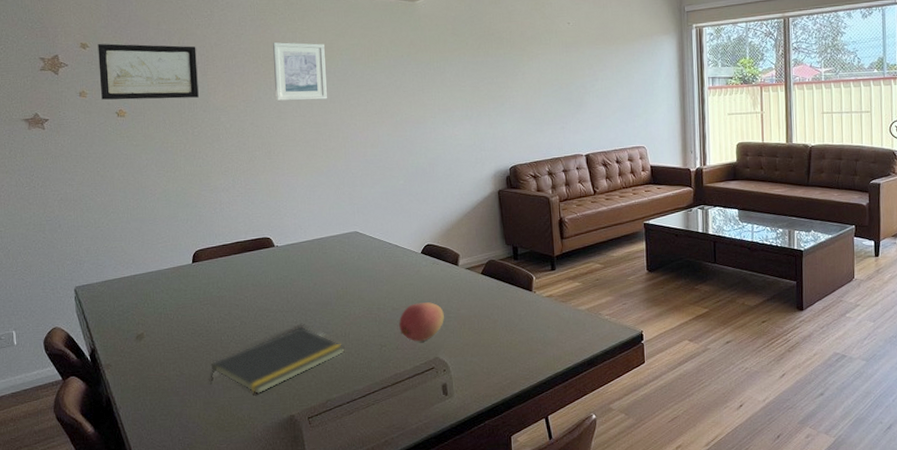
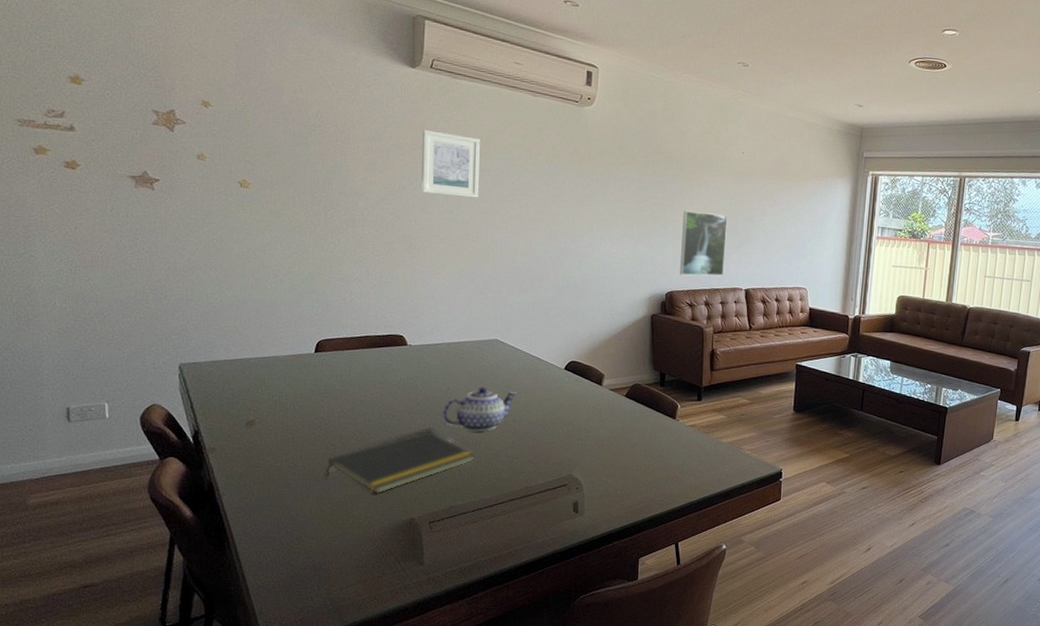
wall art: present [98,43,199,100] -> none [222,104,336,178]
teapot: none [311,279,380,324] -> present [442,387,518,432]
fruit: present [399,302,444,341] -> none [534,419,582,457]
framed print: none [518,85,564,149] -> present [680,210,728,276]

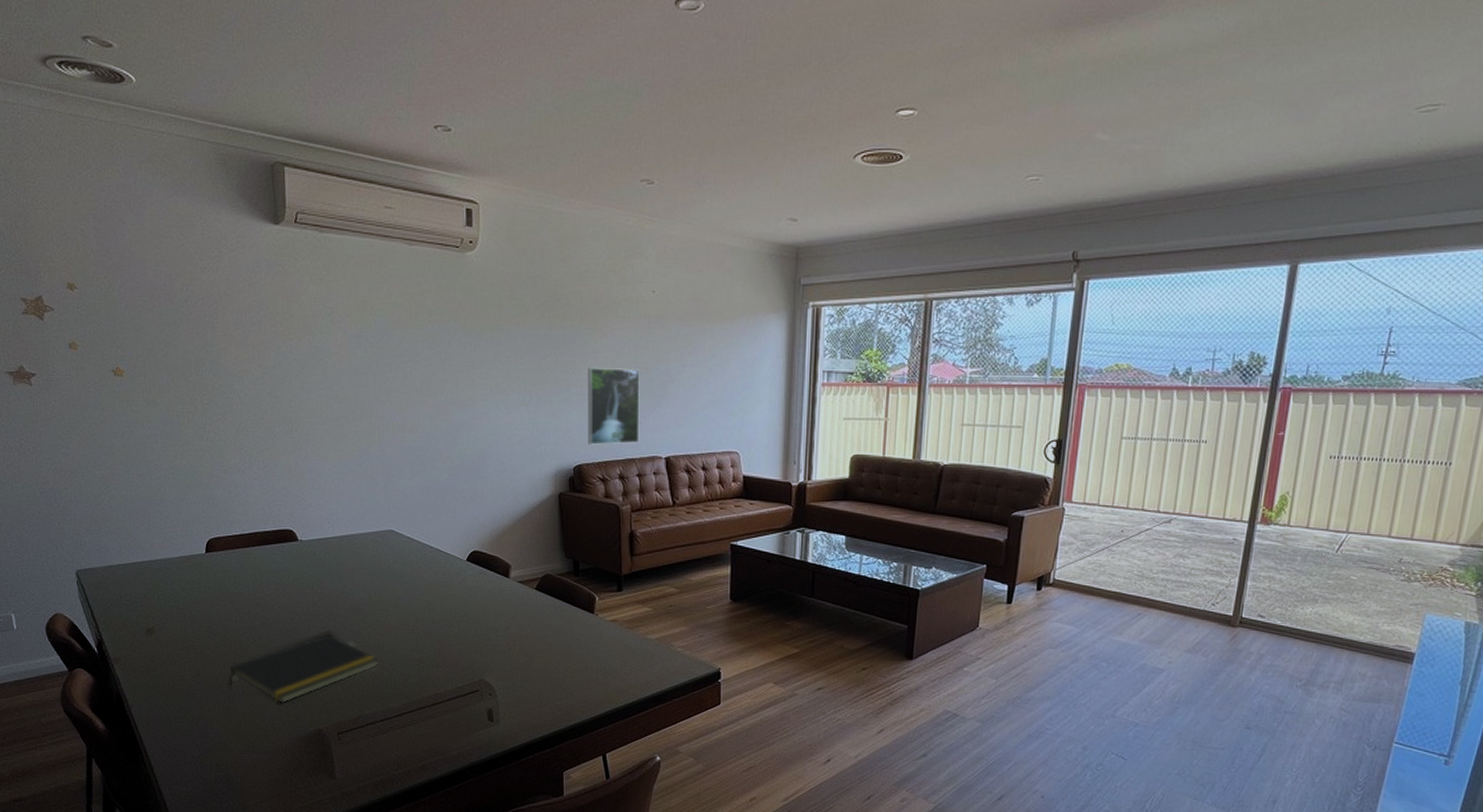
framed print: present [421,130,480,198] -> none [292,296,358,370]
teapot: present [442,387,518,432] -> none [340,584,418,634]

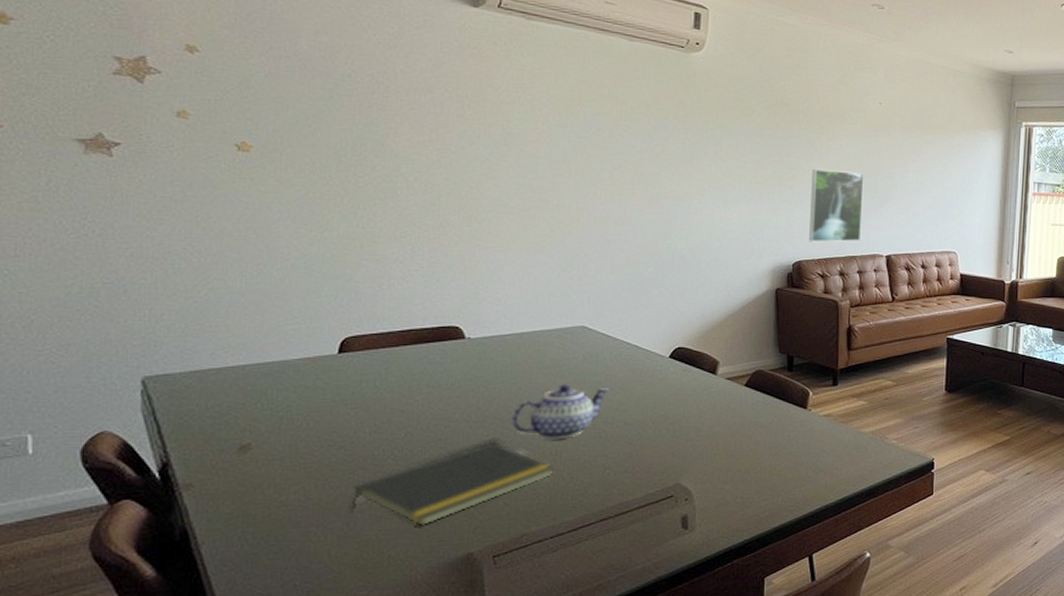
teapot: none [340,584,418,634] -> present [511,384,610,440]

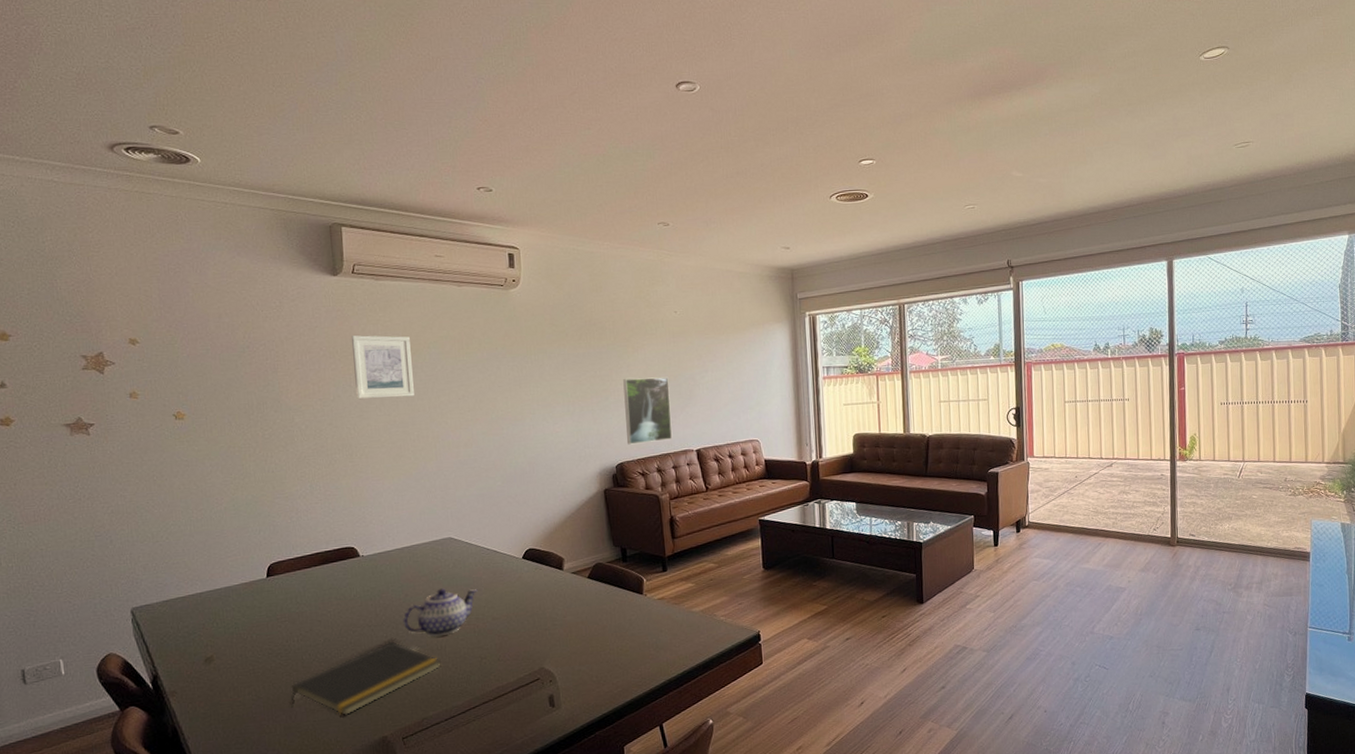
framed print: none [485,80,562,159] -> present [350,335,414,399]

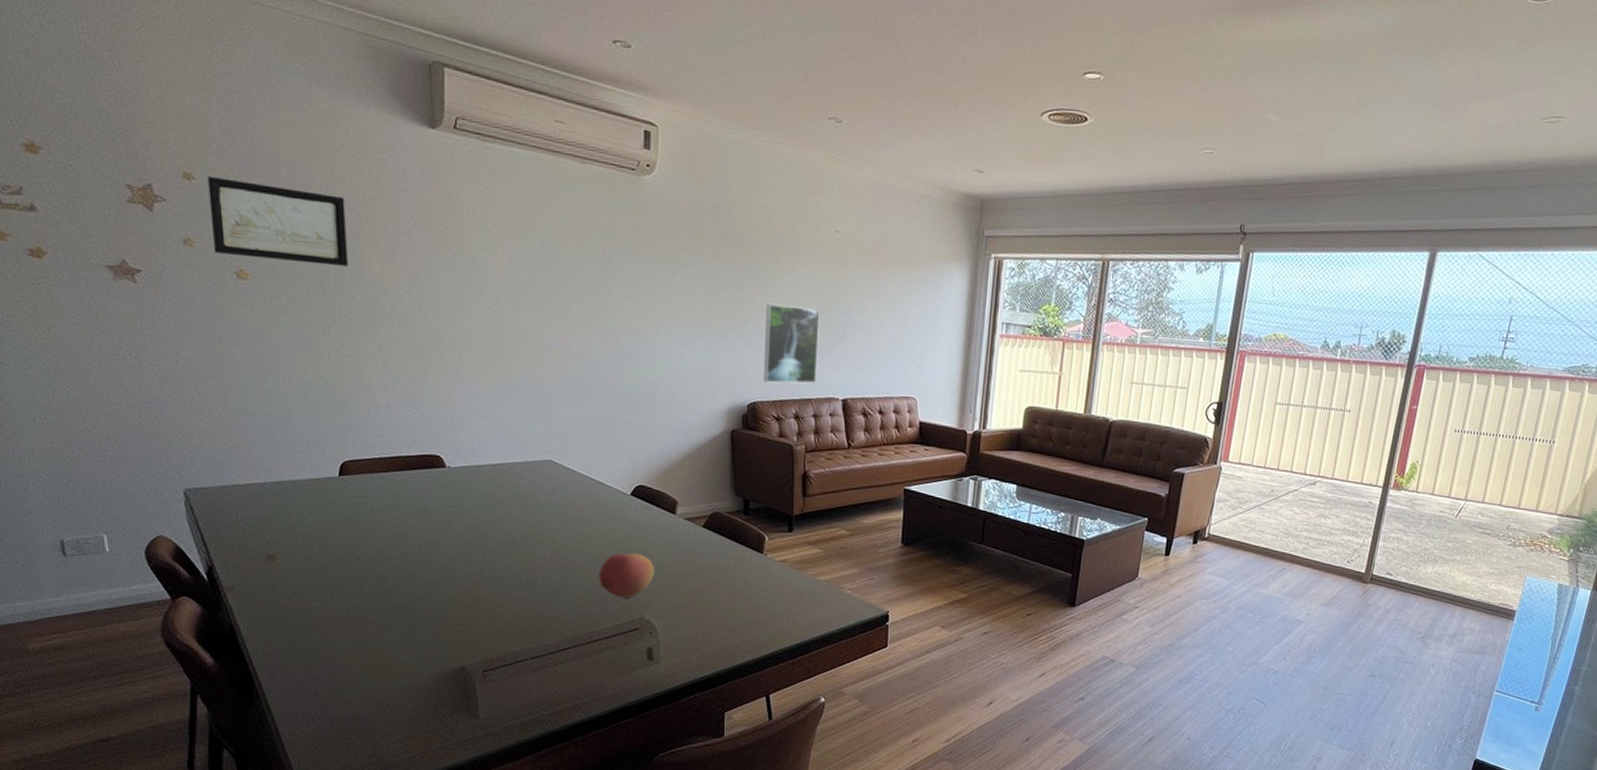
wall art: none [149,339,269,401] -> present [207,177,348,266]
notepad: present [291,641,441,716] -> none [361,566,531,639]
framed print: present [350,335,414,399] -> none [448,206,520,290]
teapot: present [402,588,478,637] -> none [490,515,577,569]
fruit: none [500,610,549,652] -> present [599,553,654,597]

